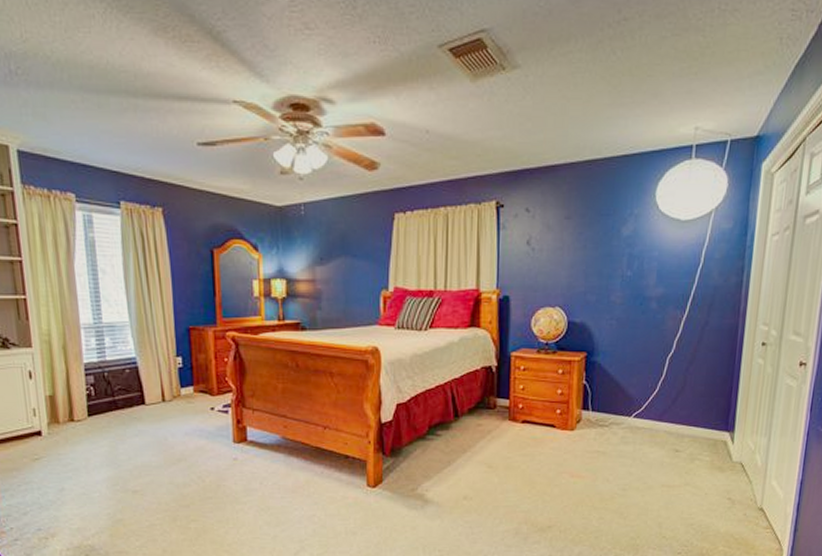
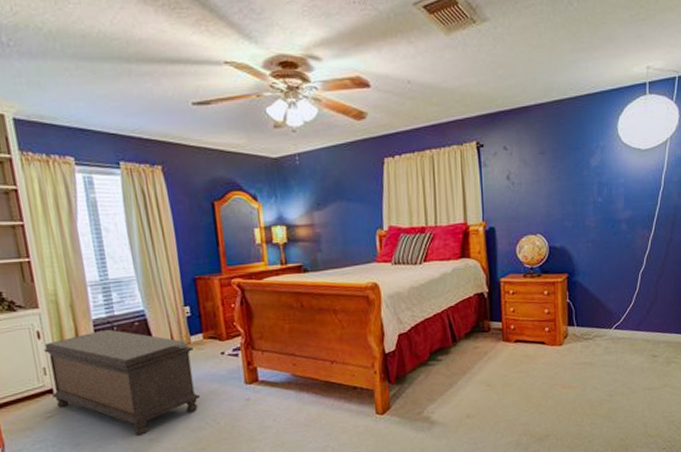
bench: none [34,374,186,486] -> present [43,329,200,435]

